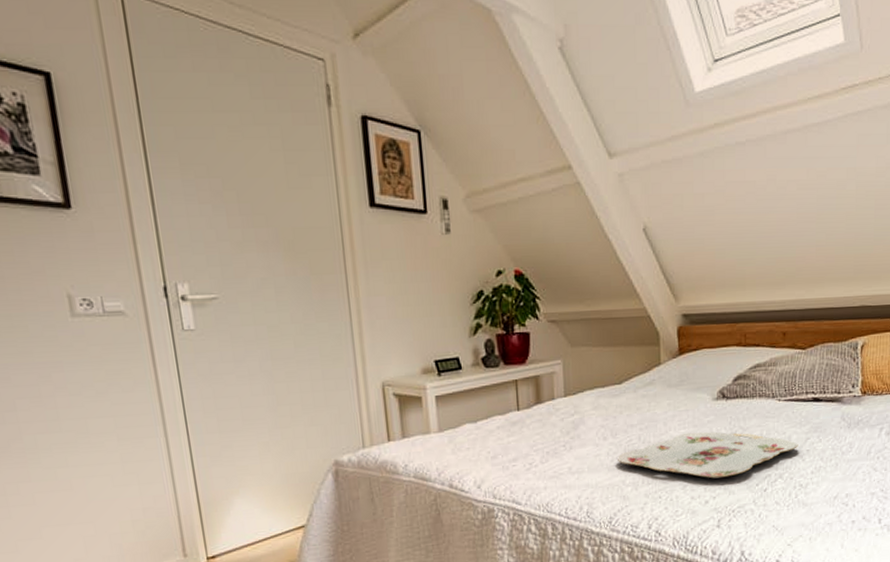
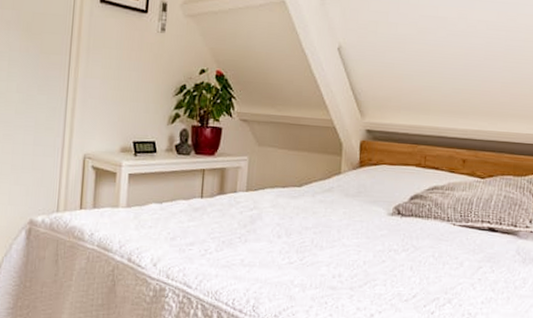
serving tray: present [618,431,798,479] -> none [289,243,470,294]

